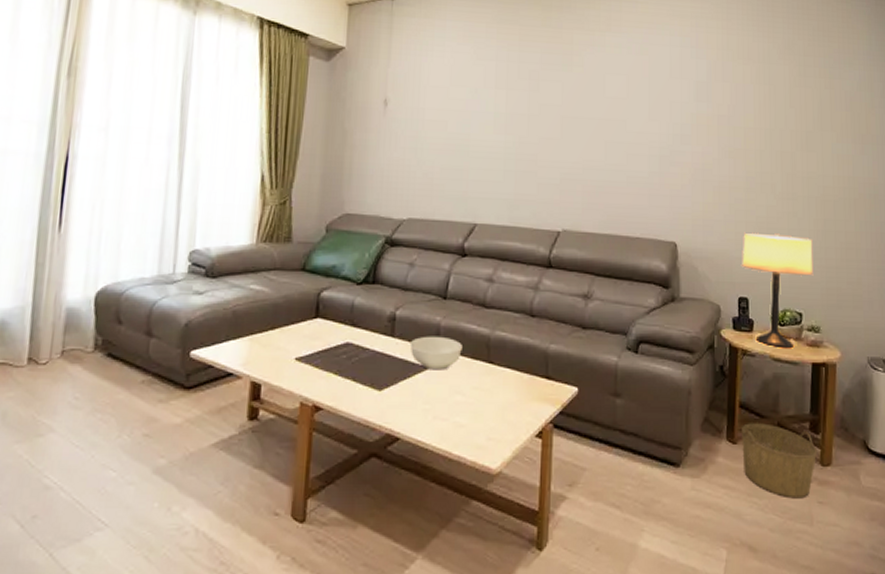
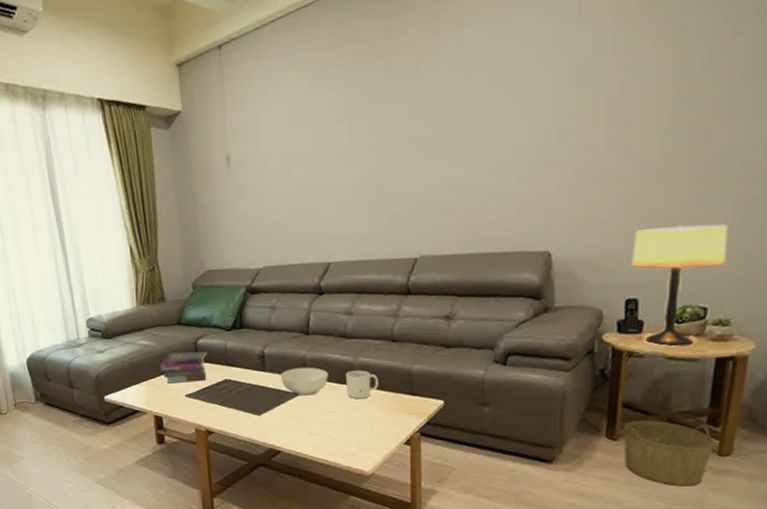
books: none [269,304,330,342] -> present [159,351,207,384]
mug: none [479,345,514,379] -> present [345,370,378,399]

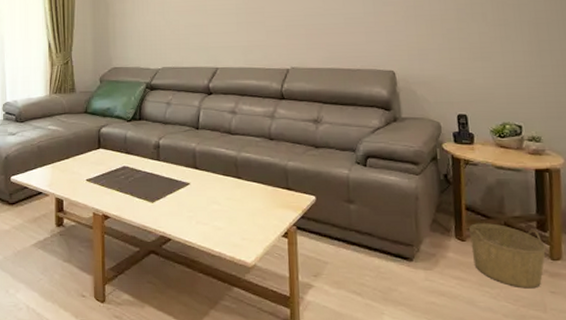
books: present [159,351,207,384] -> none [65,138,109,168]
bowl: present [280,367,328,396] -> none [172,158,215,186]
mug: present [345,370,378,399] -> none [229,164,259,191]
table lamp: present [631,224,729,346] -> none [458,58,530,157]

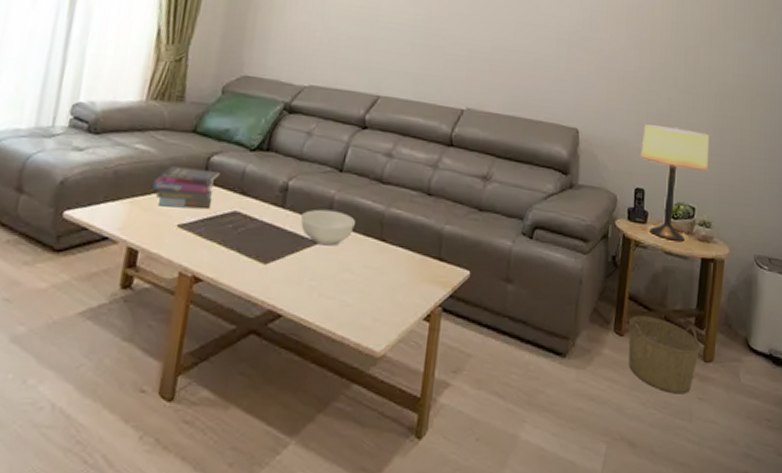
books: none [65,138,109,168] -> present [153,166,220,208]
bowl: none [172,158,215,186] -> present [300,209,355,246]
table lamp: none [458,58,530,157] -> present [641,124,710,241]

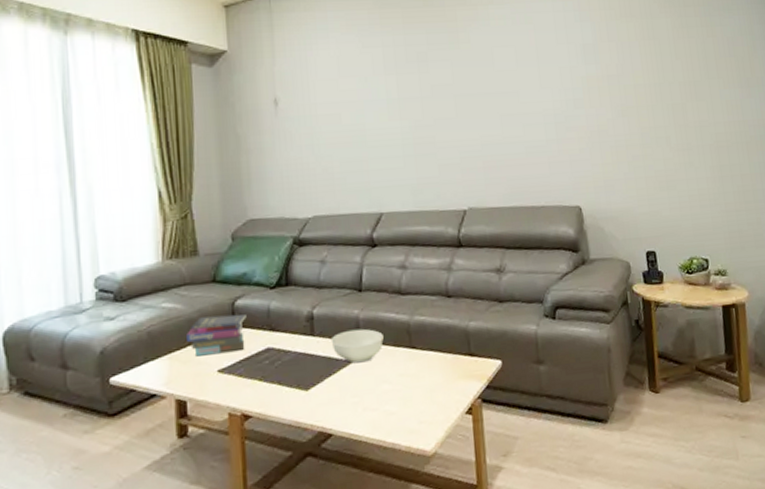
basket: present [628,315,701,394] -> none [661,369,736,437]
table lamp: present [641,124,710,241] -> none [645,186,714,295]

